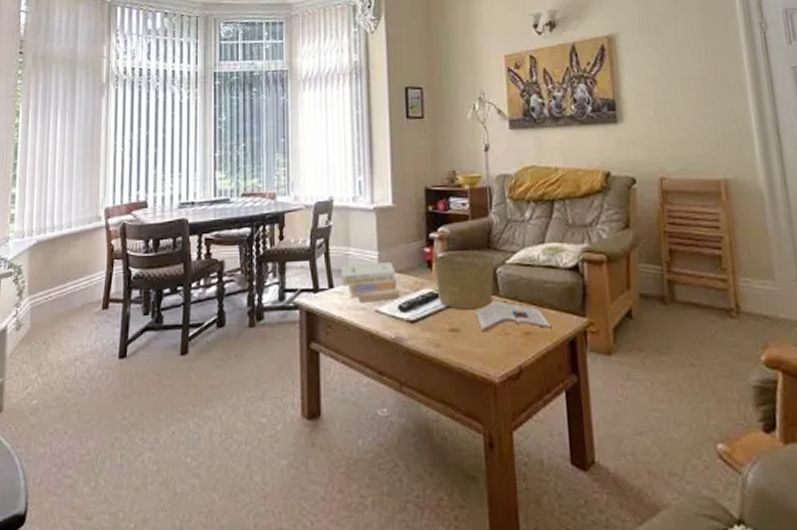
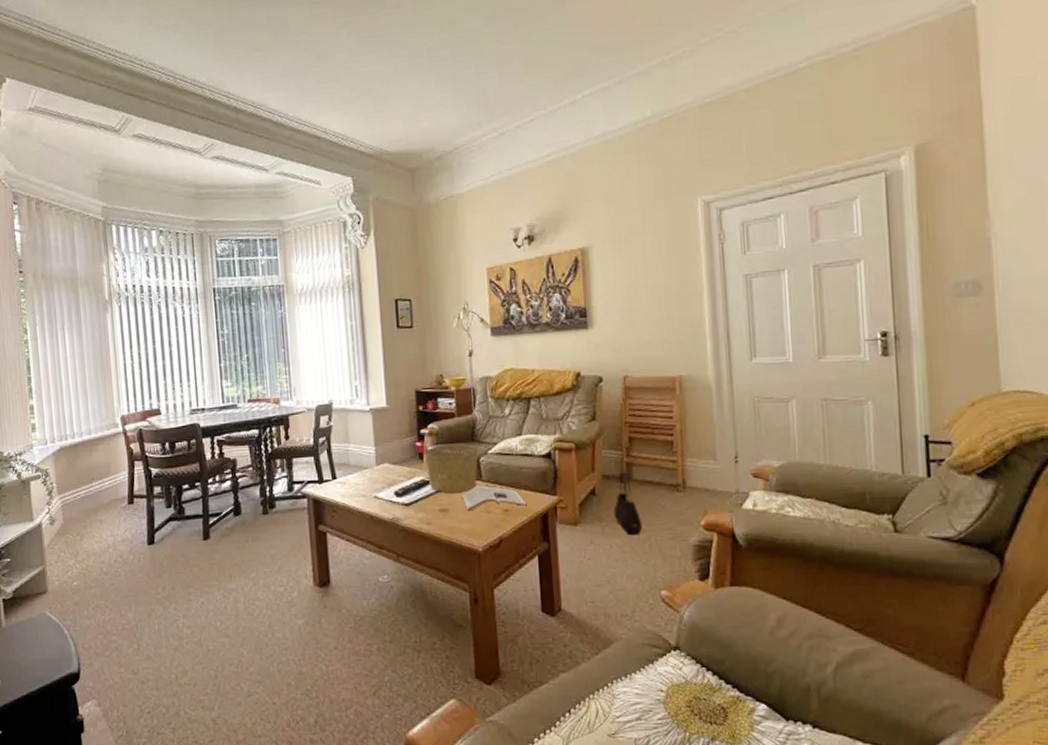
books: present [341,262,399,303] -> none [342,456,394,491]
handbag: none [654,291,691,369] -> present [613,472,643,535]

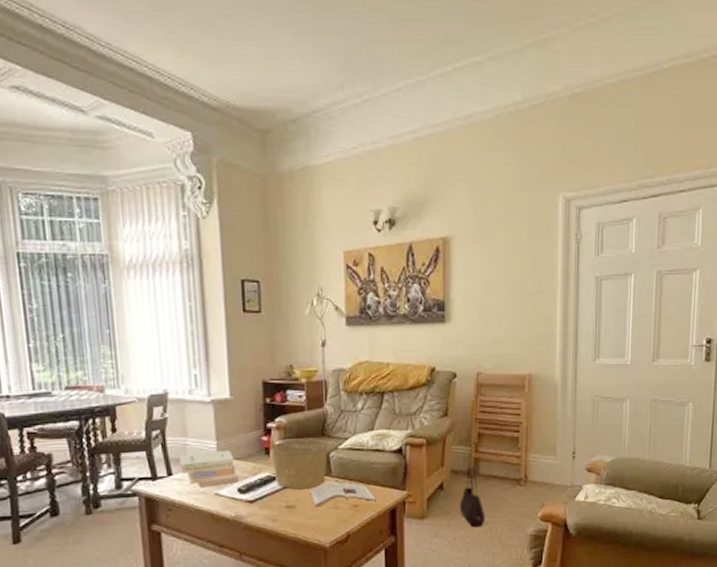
books: none [342,456,394,491] -> present [179,450,238,488]

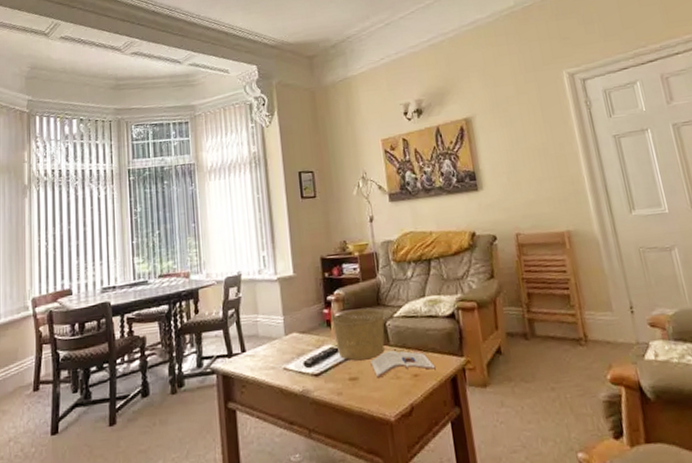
books: present [179,450,238,488] -> none [251,325,304,363]
handbag: present [459,467,486,527] -> none [520,328,552,394]

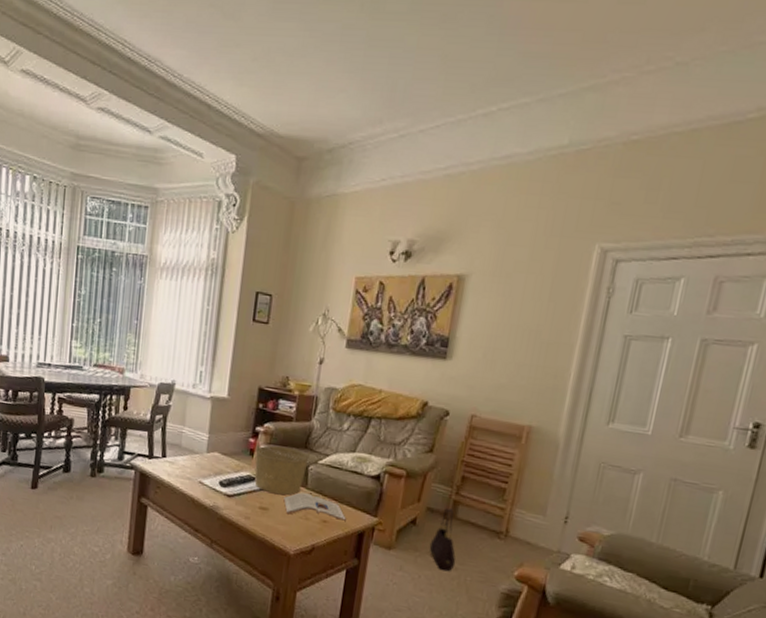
handbag: none [520,328,552,394] -> present [429,508,456,571]

